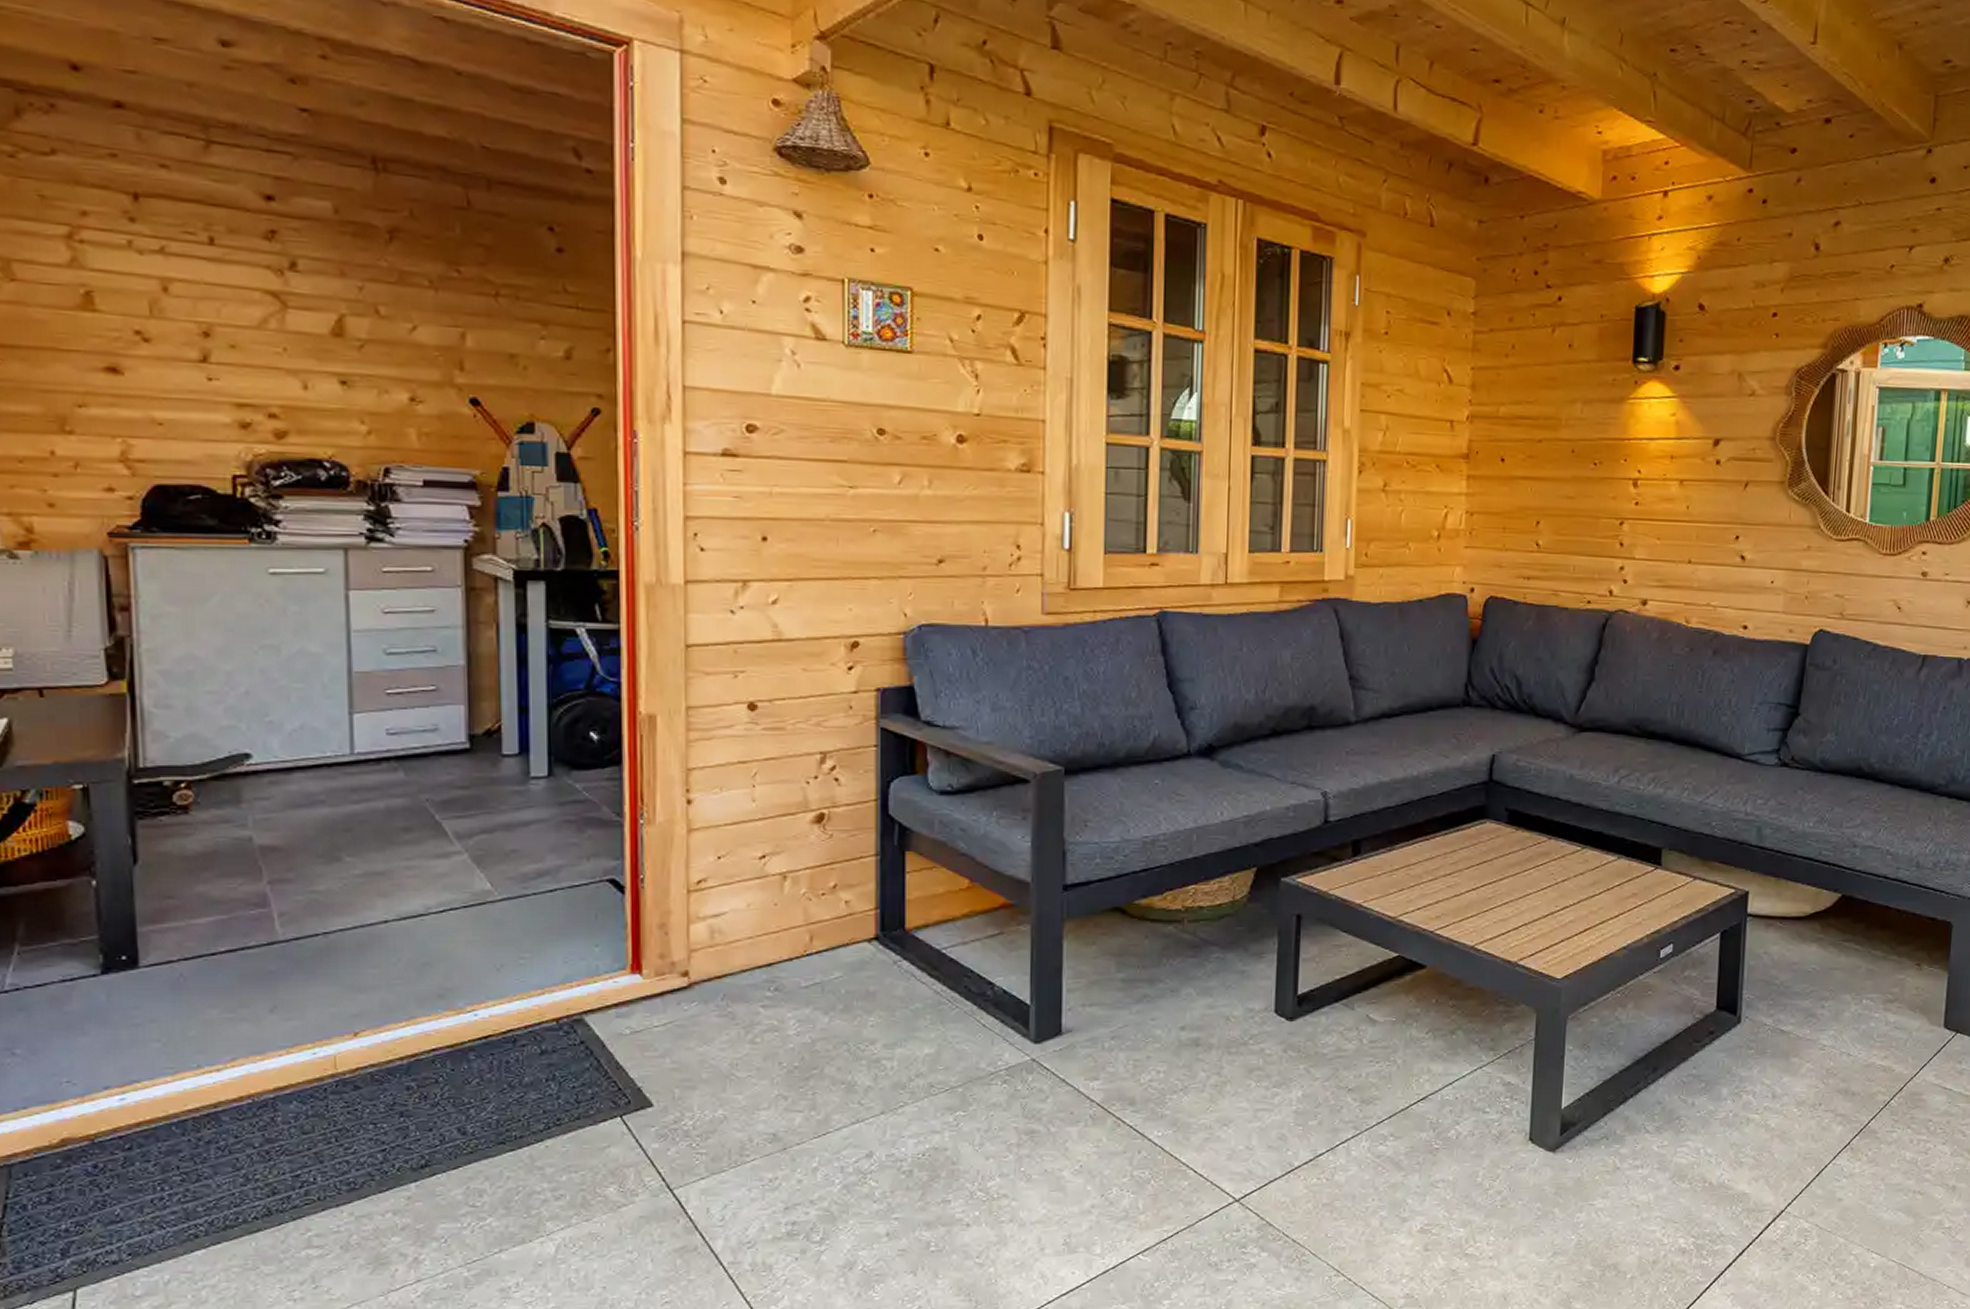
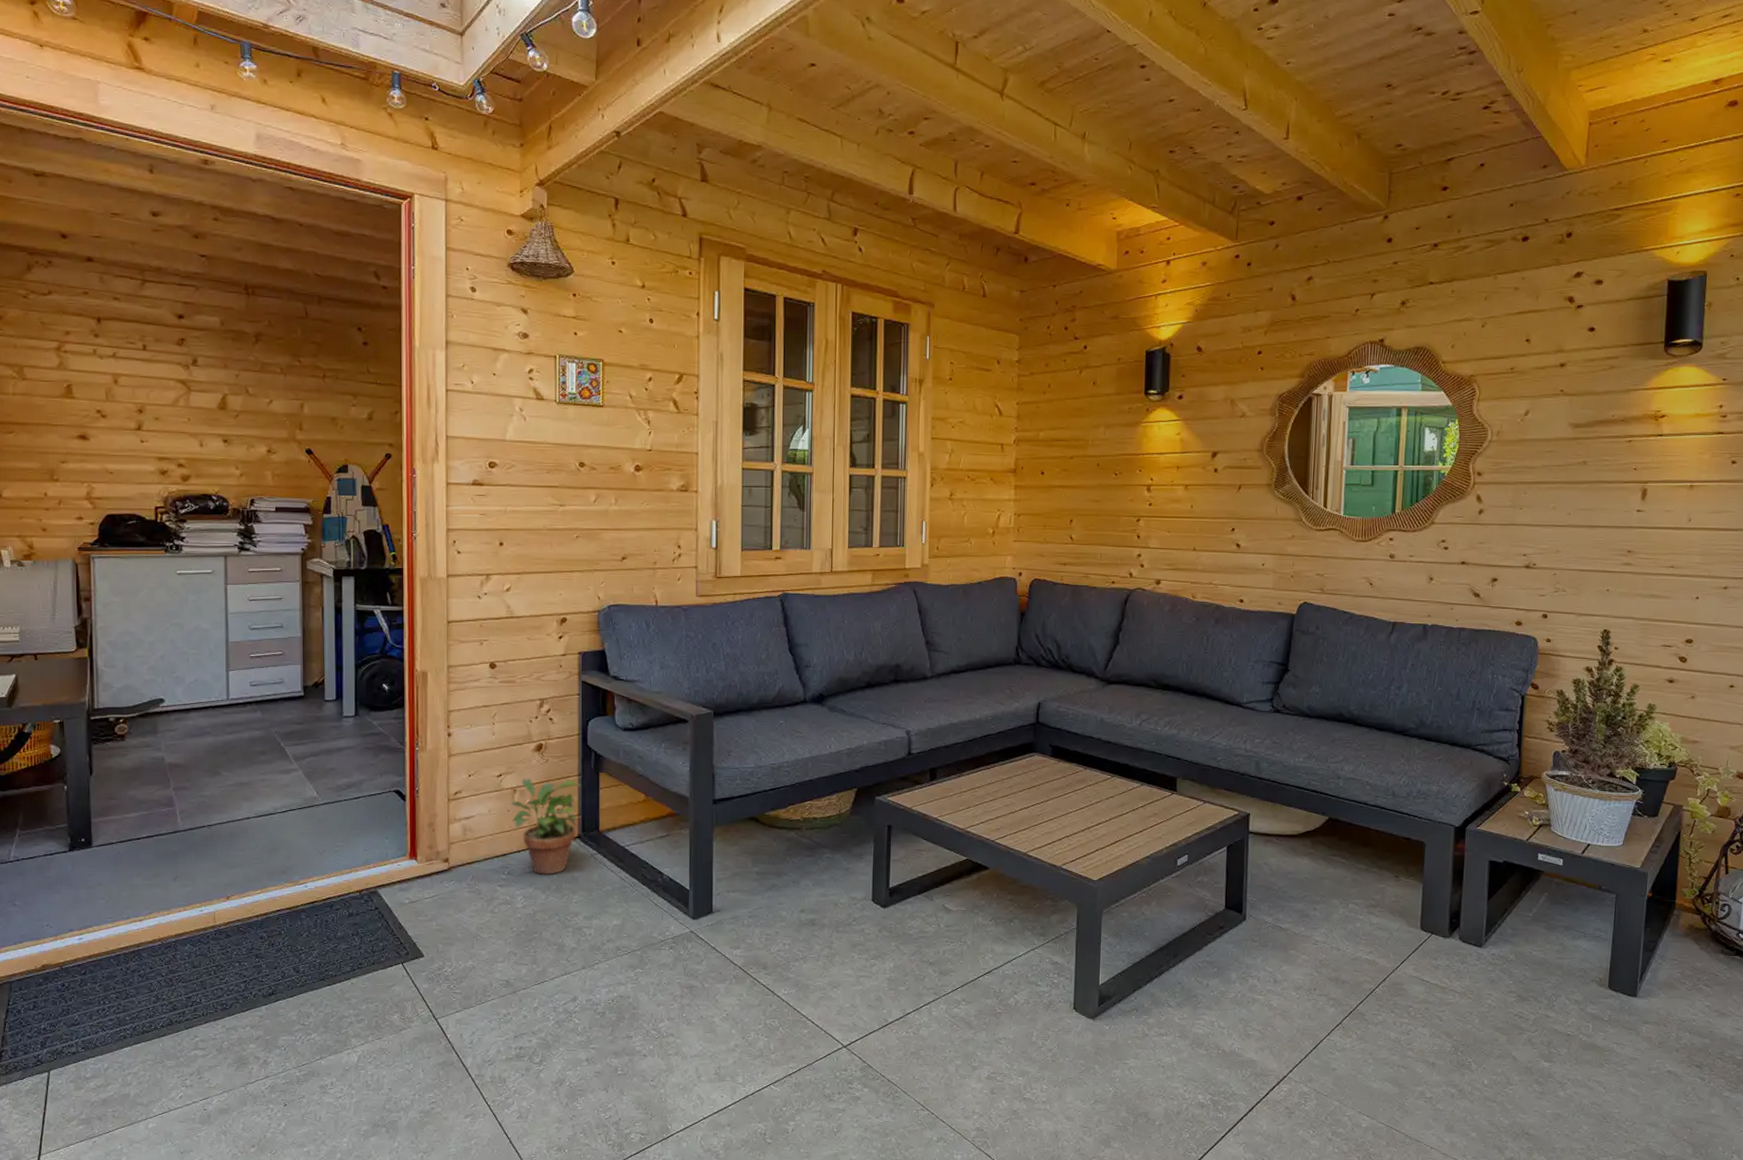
potted plant: none [779,860,880,990] -> present [511,778,581,875]

